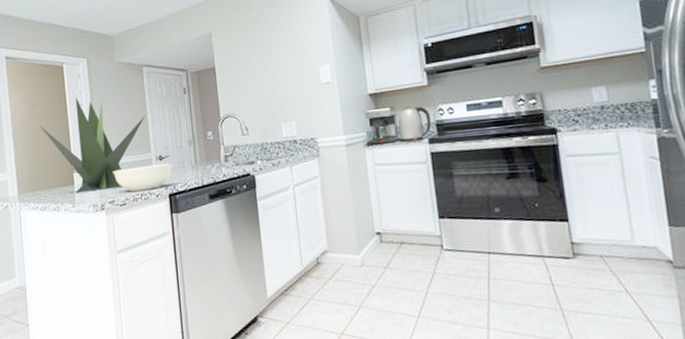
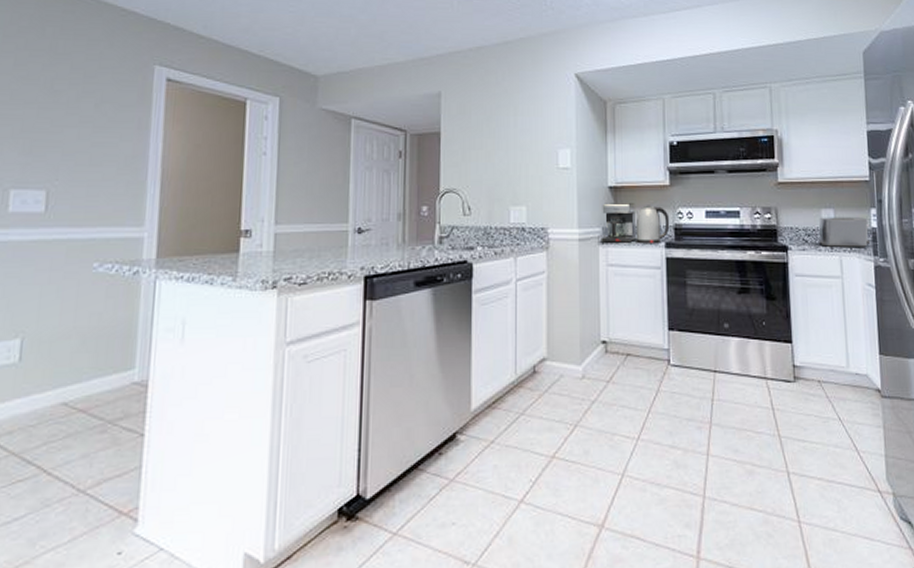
plant: present [39,97,145,193] -> none [201,142,347,263]
bowl: present [113,163,172,192] -> none [294,238,373,268]
toaster: none [590,90,650,125] -> present [819,217,870,248]

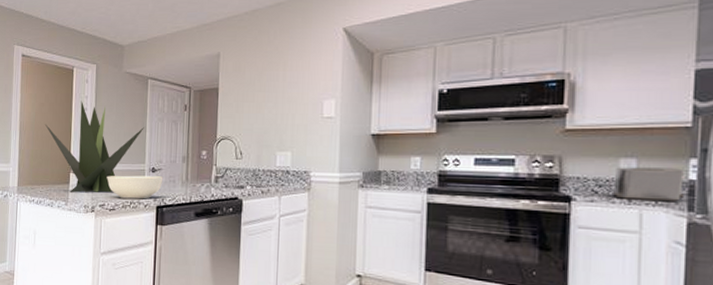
plant: none [201,142,347,263] -> present [44,100,144,193]
bowl: none [294,238,373,268] -> present [106,175,164,199]
coffee maker: present [601,202,636,243] -> none [361,149,398,187]
kettle: present [635,205,670,244] -> none [396,152,434,190]

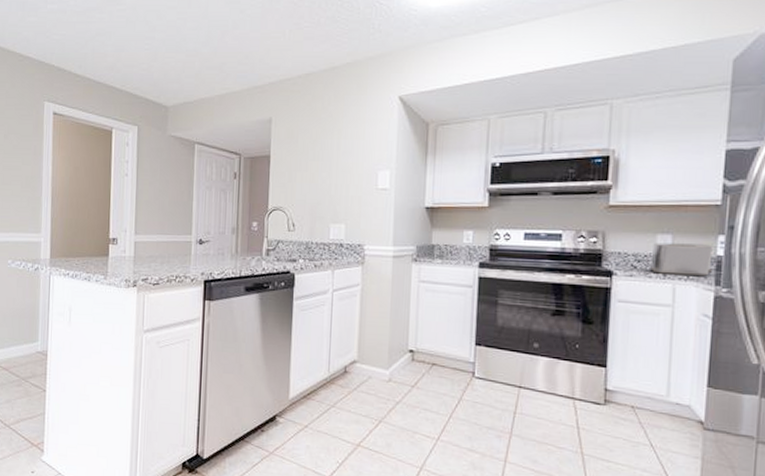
plant: present [44,100,144,193] -> none [80,165,191,266]
bowl: present [106,175,164,199] -> none [150,247,212,273]

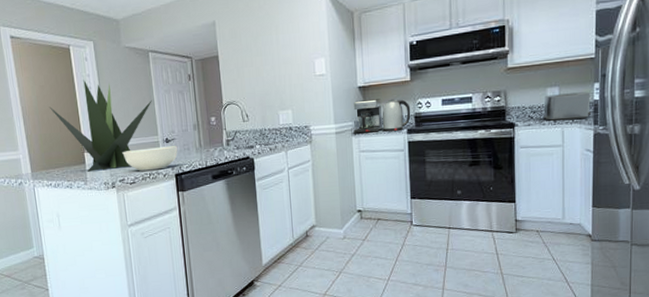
plant: none [80,165,191,266] -> present [48,79,152,172]
bowl: none [150,247,212,273] -> present [122,146,178,171]
coffee maker: none [414,222,451,261] -> present [353,98,382,134]
kettle: none [449,225,486,264] -> present [381,99,411,132]

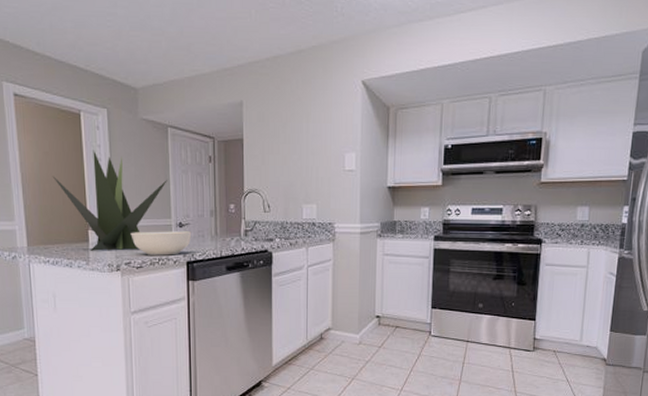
coffee maker: present [353,98,382,134] -> none [379,200,410,236]
kettle: present [381,99,411,132] -> none [409,203,440,237]
toaster: present [543,92,592,121] -> none [571,214,620,242]

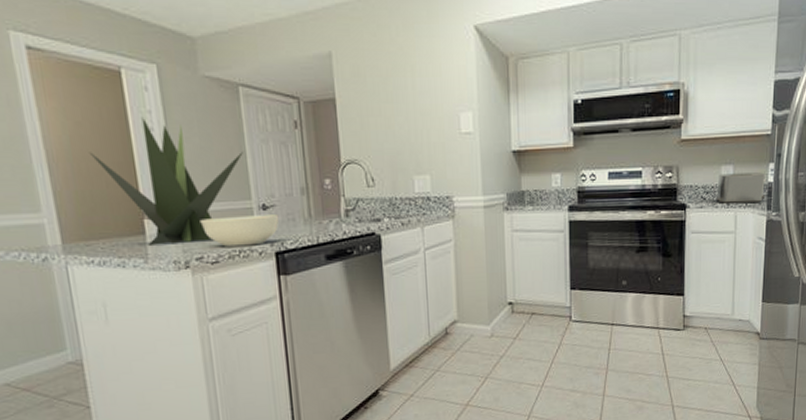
toaster: none [571,214,620,242] -> present [717,172,766,204]

